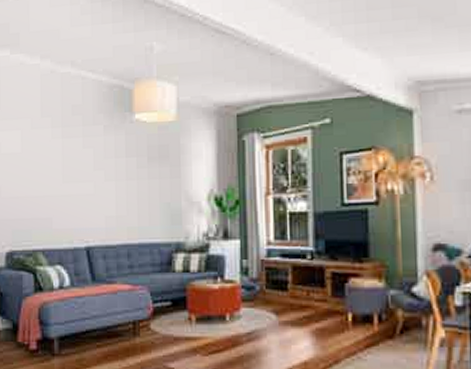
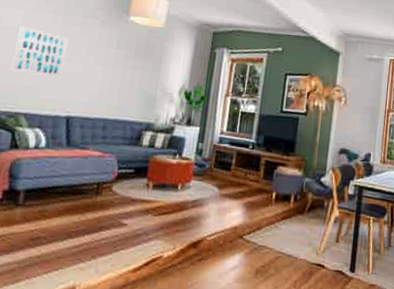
wall art: none [19,149,73,205] -> present [10,26,69,79]

